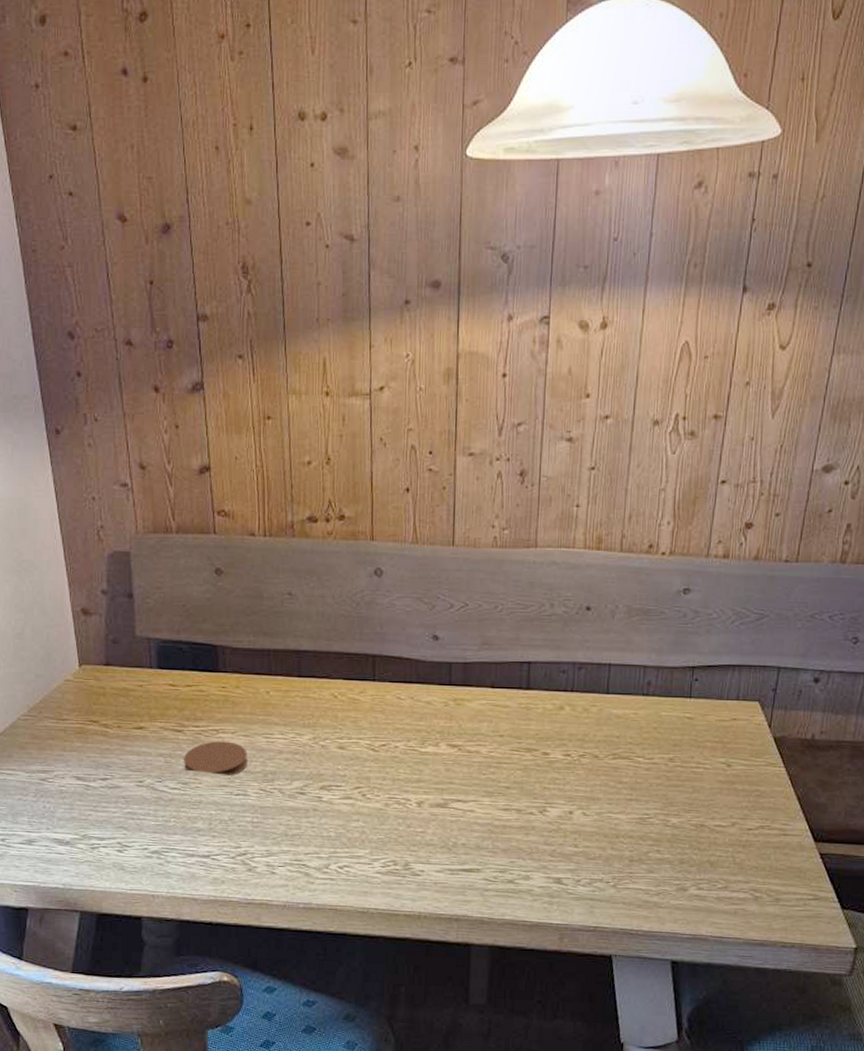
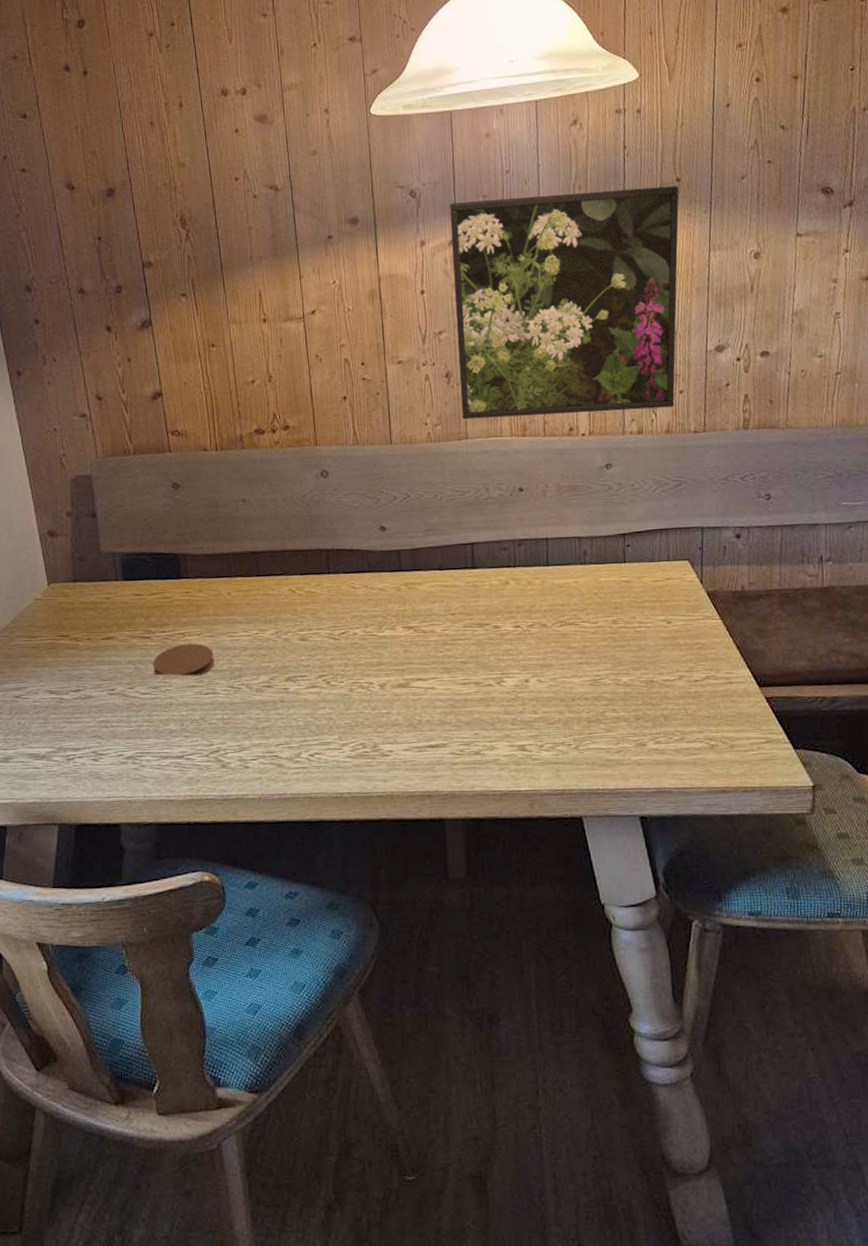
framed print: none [533,271,809,531] -> present [450,186,679,420]

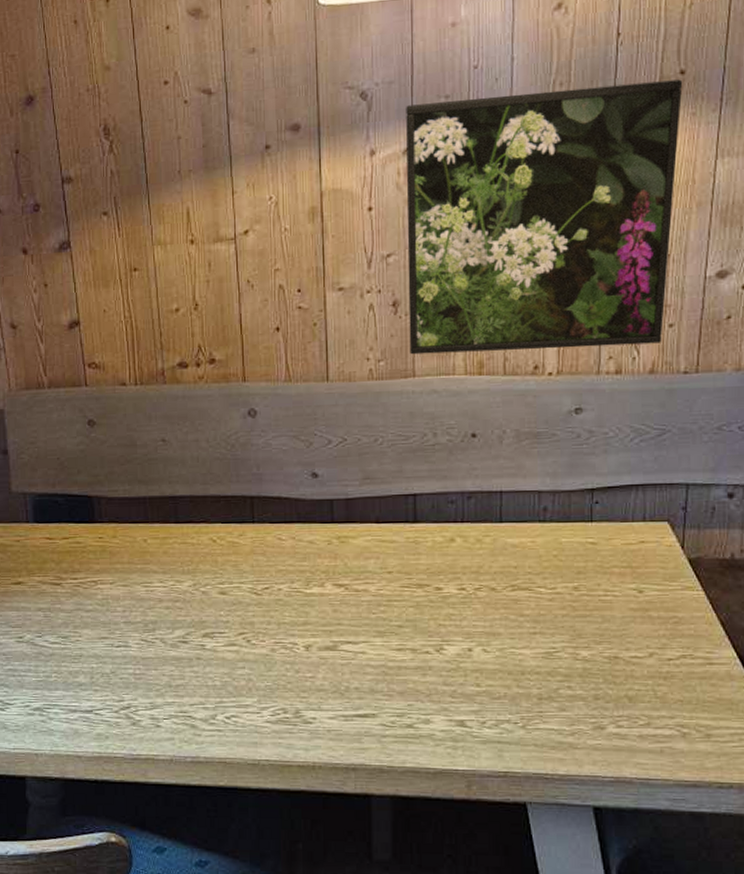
coaster: present [153,643,215,676] -> none [63,592,128,627]

